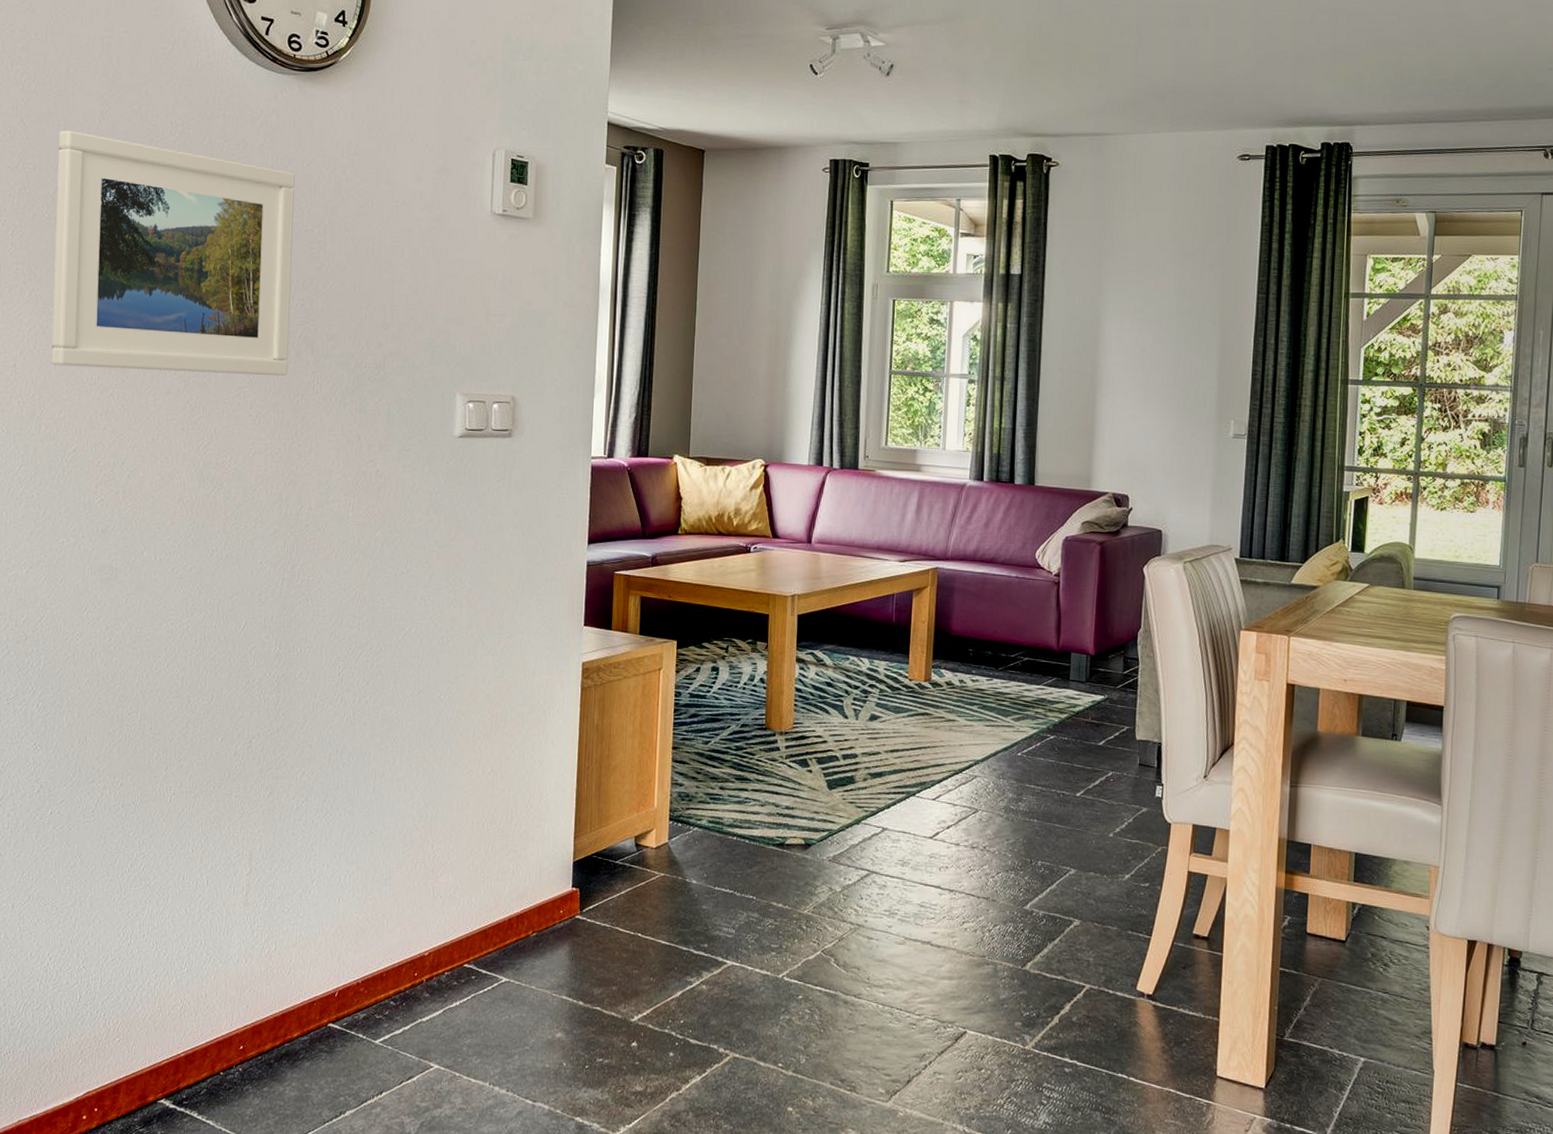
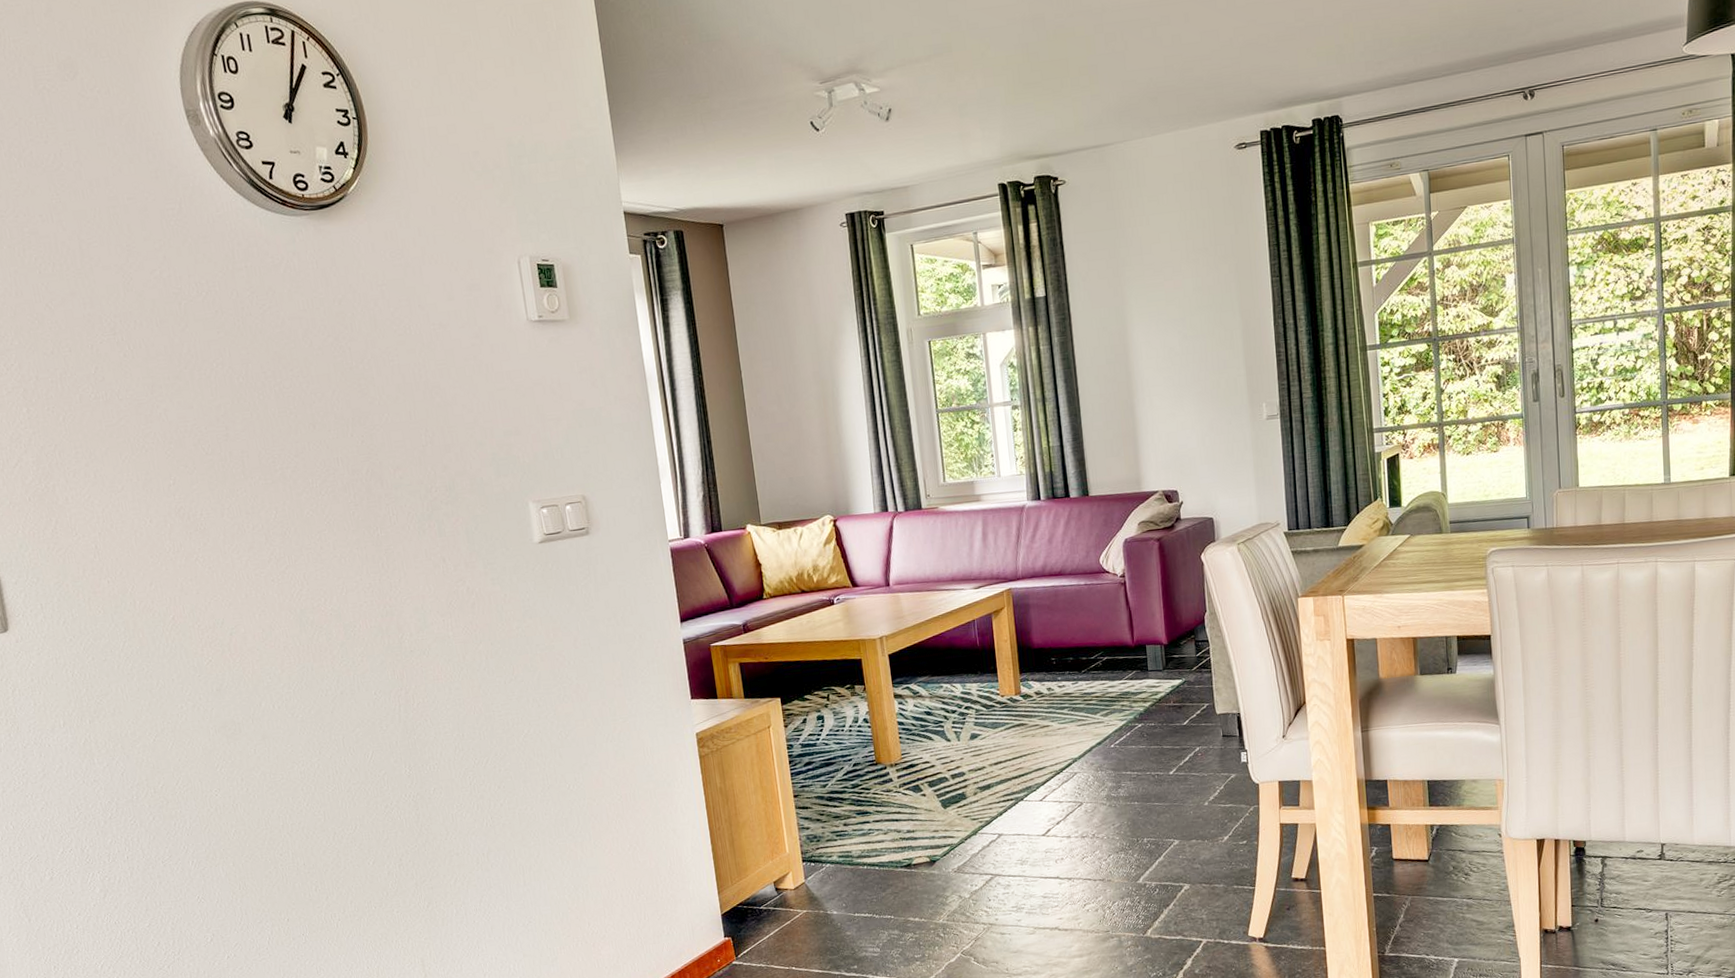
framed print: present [51,130,295,376] -> none [86,306,363,541]

